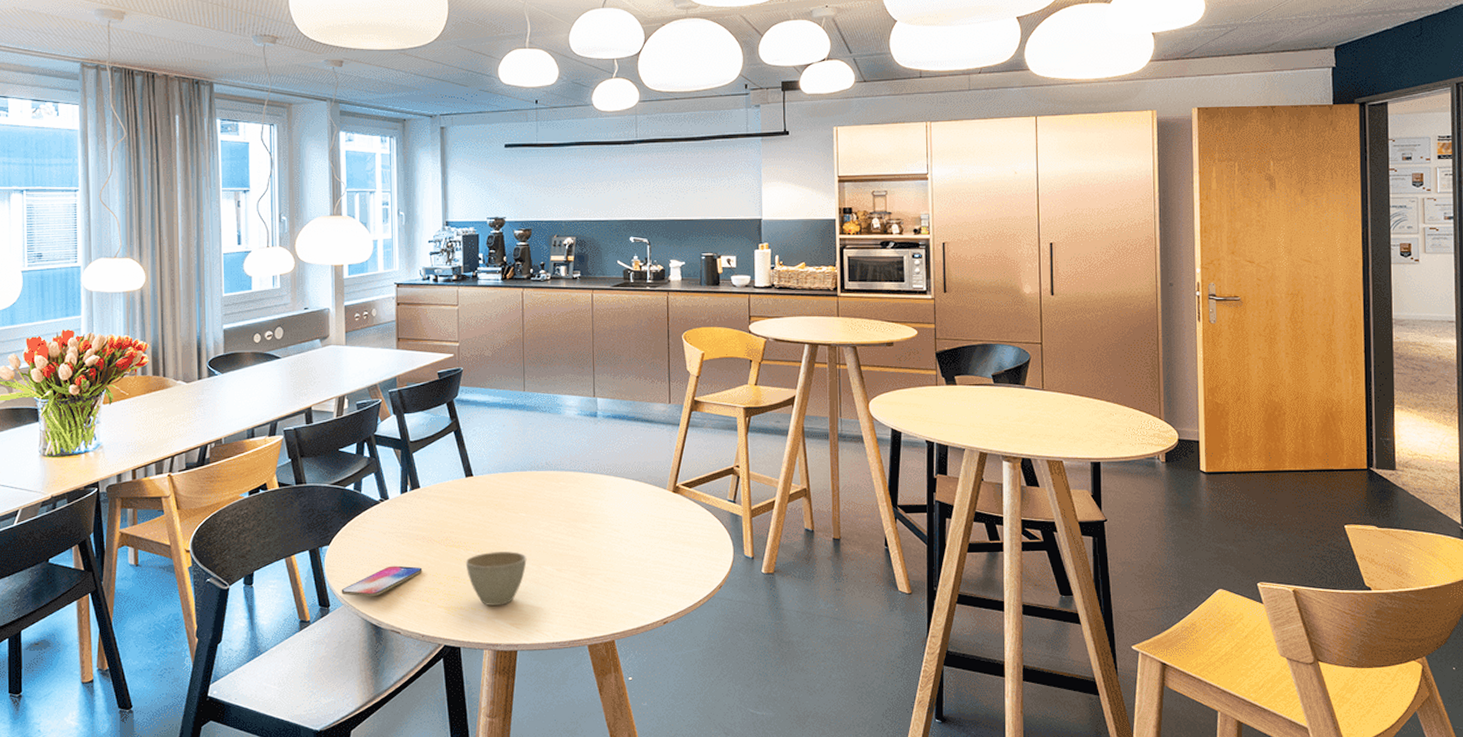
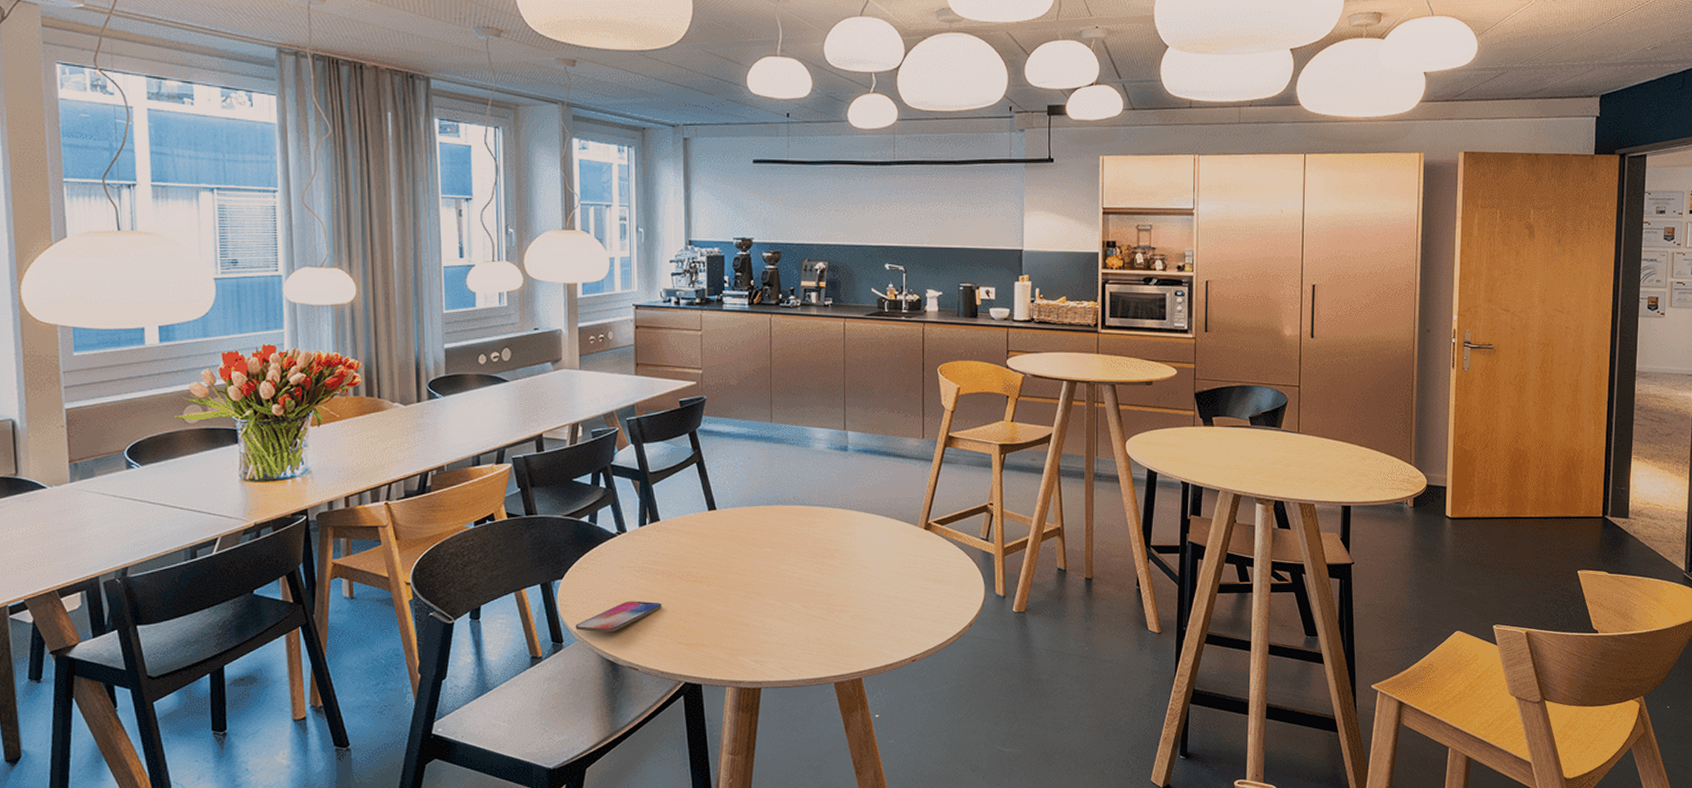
cup: present [465,551,527,606] -> none [707,587,772,642]

